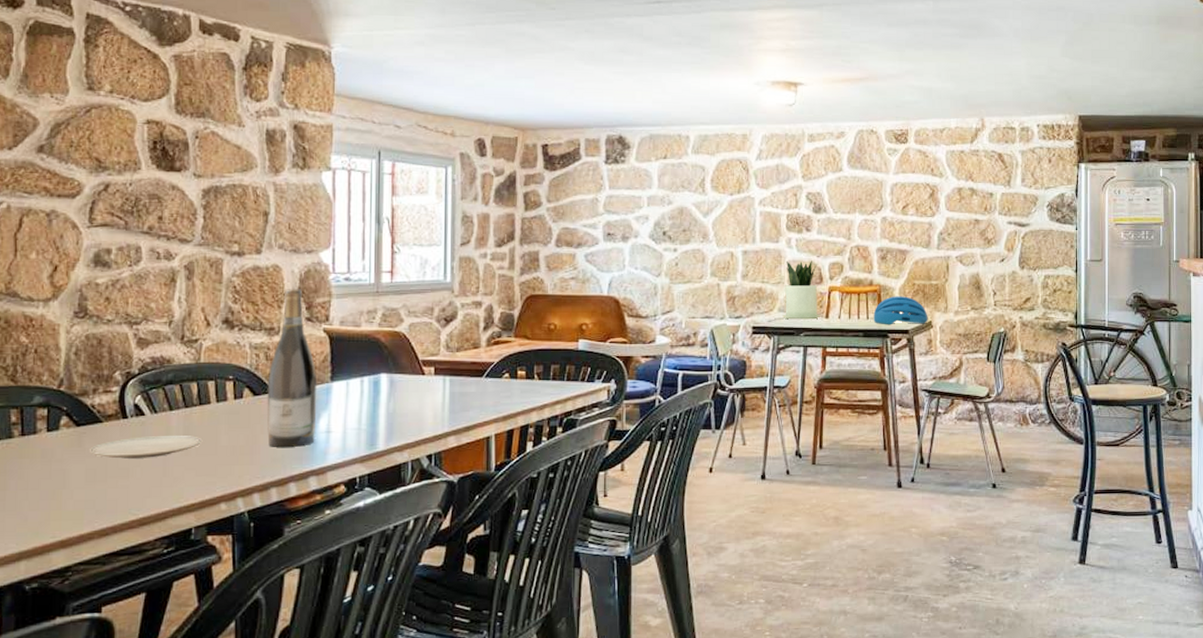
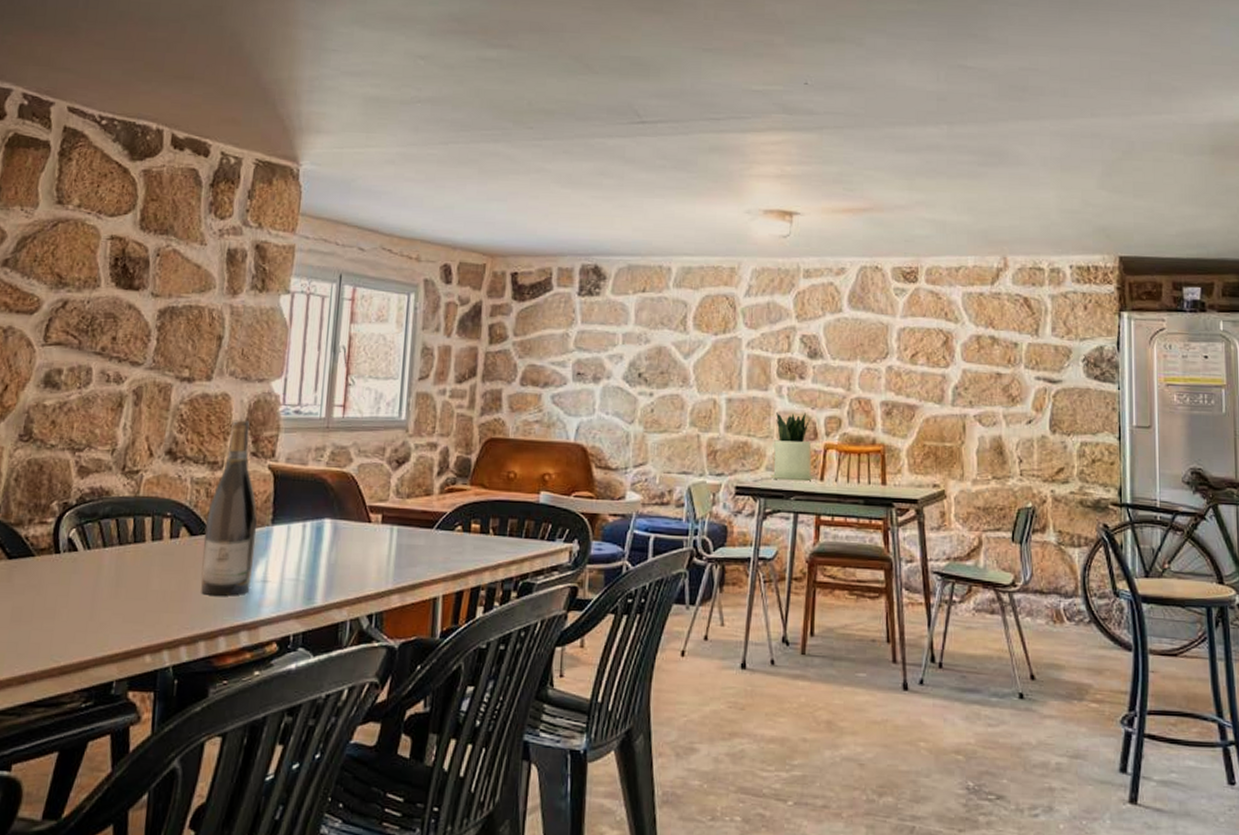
plate: present [88,435,203,459] -> none [17,574,134,599]
bicycle helmet: present [873,296,928,325] -> none [876,458,941,493]

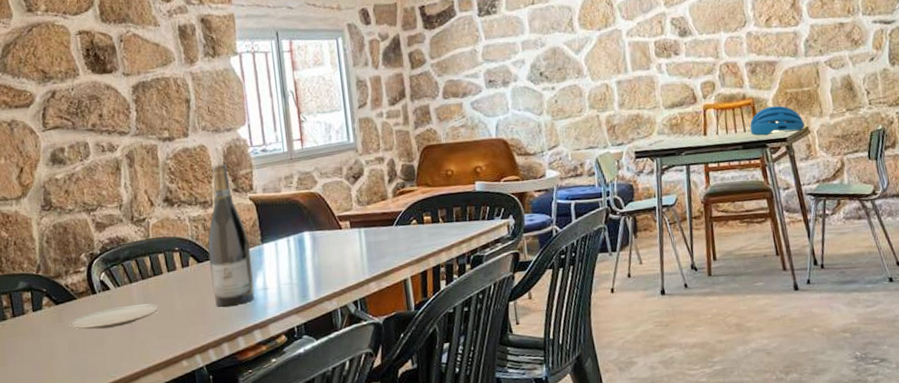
plate: none [17,574,134,599] -> present [68,303,161,330]
planter: present [769,411,815,482] -> none [659,82,700,141]
bicycle helmet: none [876,458,941,493] -> present [750,105,805,136]

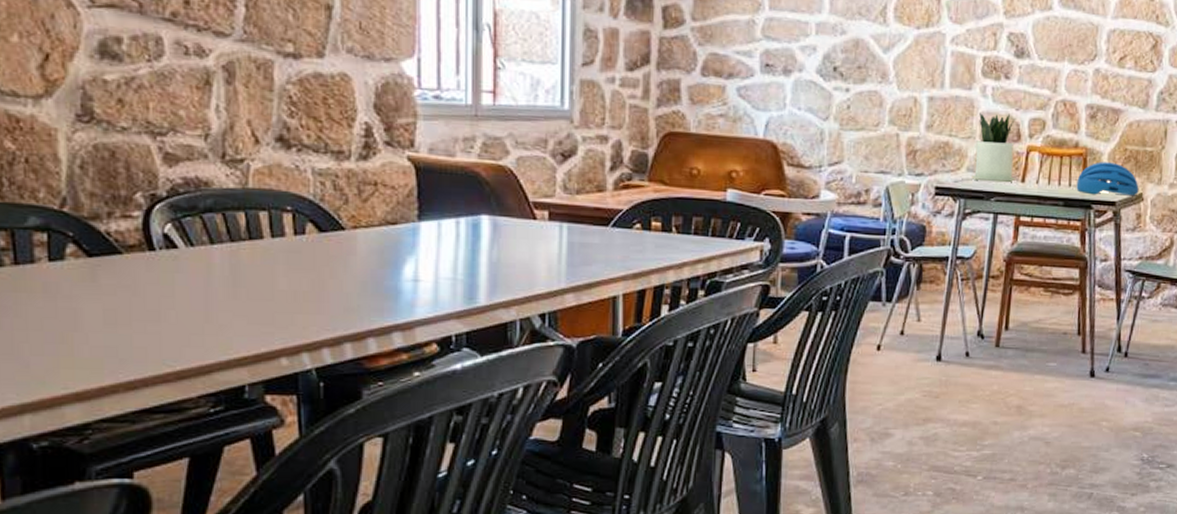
plate: present [68,303,161,330] -> none [105,273,255,300]
wine bottle: present [207,164,255,307] -> none [336,104,401,296]
planter: none [659,82,700,141] -> present [970,112,1017,183]

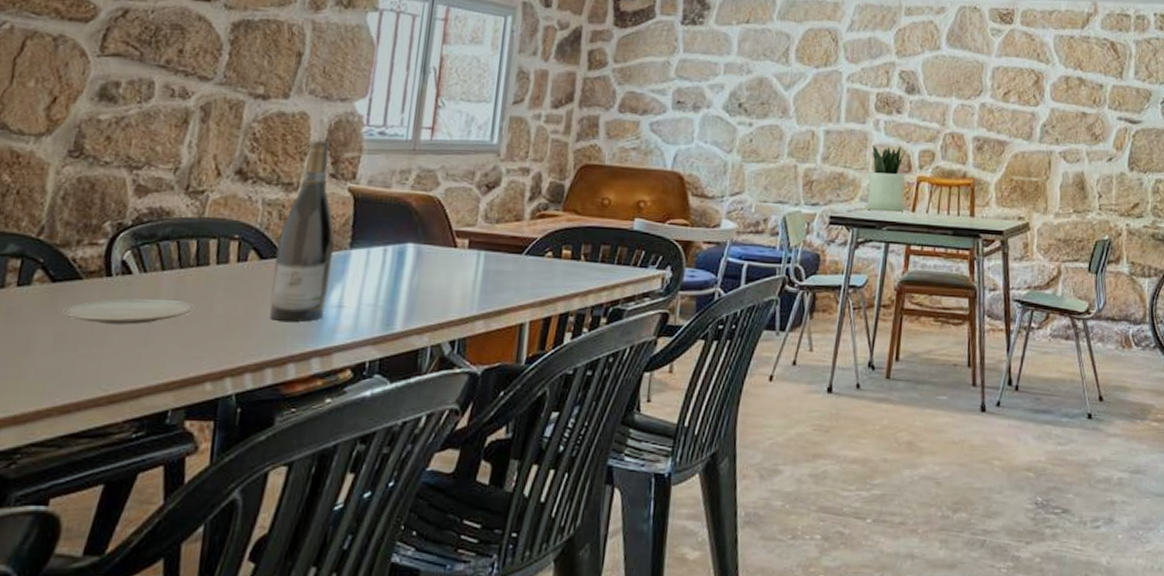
plate: none [105,273,255,300] -> present [61,299,195,325]
wine bottle: none [336,104,401,296] -> present [269,140,335,322]
bicycle helmet: present [1076,162,1139,196] -> none [964,192,1026,226]

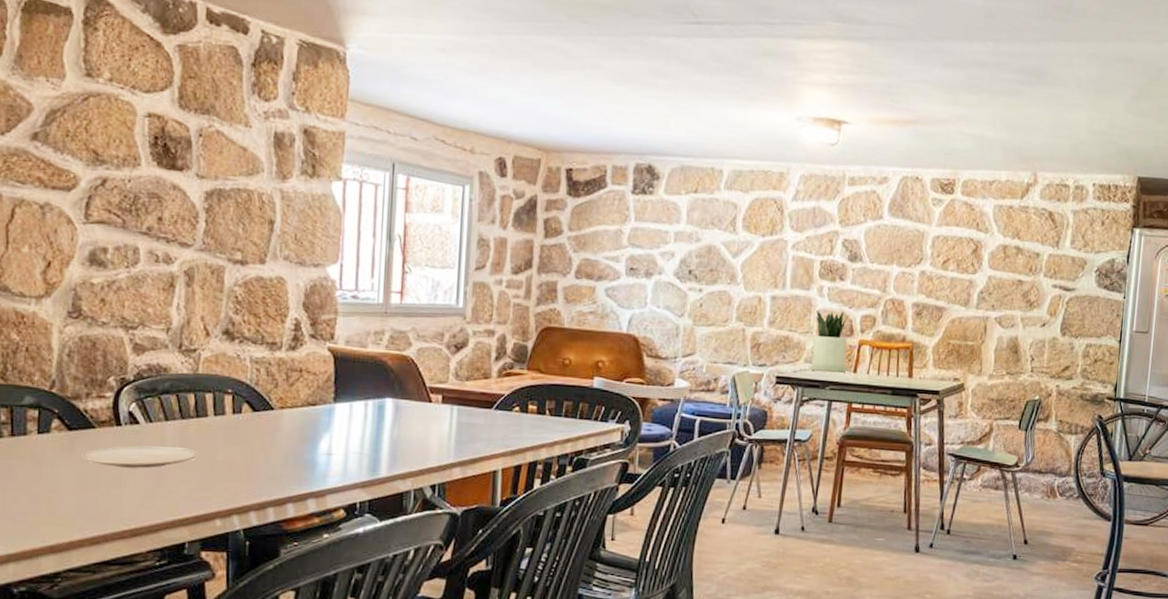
wine bottle: present [269,140,335,322] -> none [266,303,320,467]

